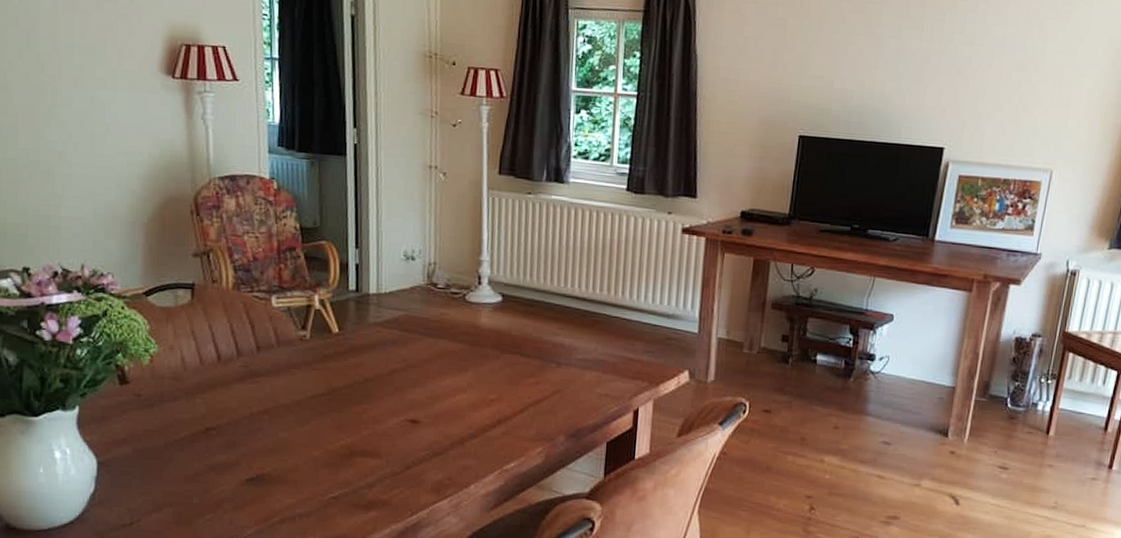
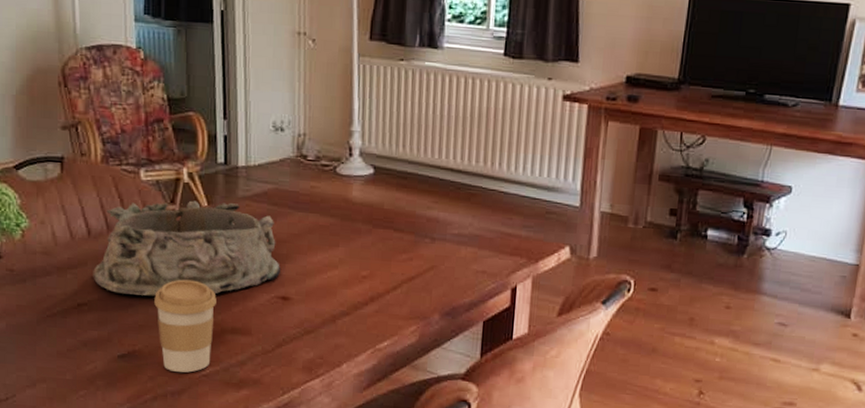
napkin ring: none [222,326,410,420] -> present [93,200,280,296]
coffee cup: none [284,403,346,495] -> present [154,279,217,373]

